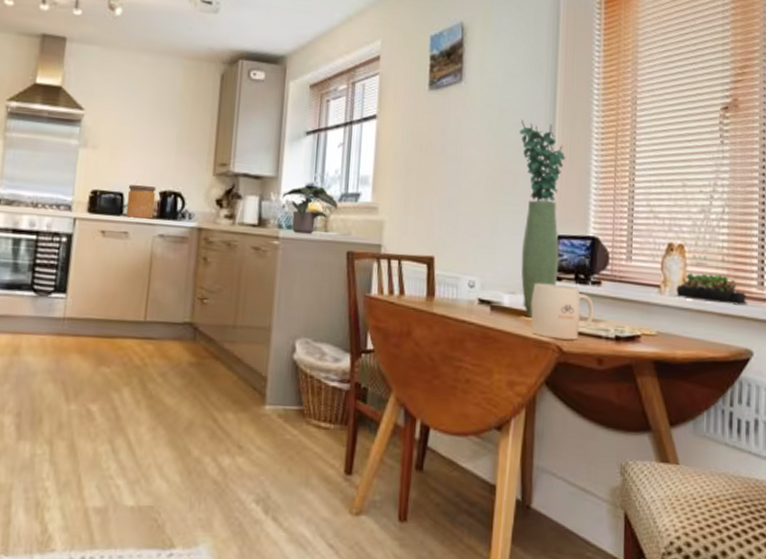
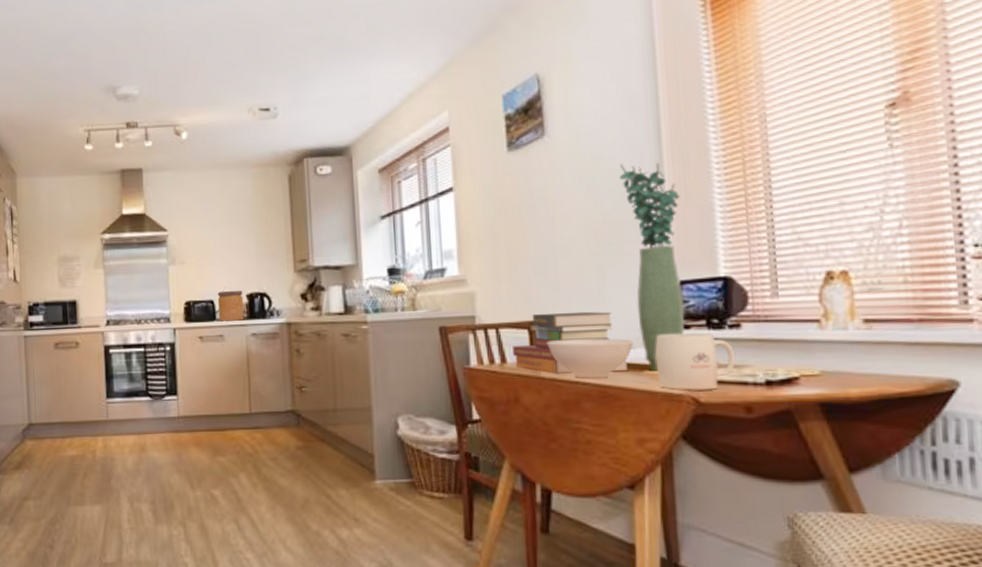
potted plant: present [282,187,338,235] -> none [365,268,424,316]
books: none [411,249,509,316] -> present [512,311,629,374]
bowl: none [442,278,515,321] -> present [547,338,634,380]
succulent plant: present [675,272,748,305] -> none [841,298,947,332]

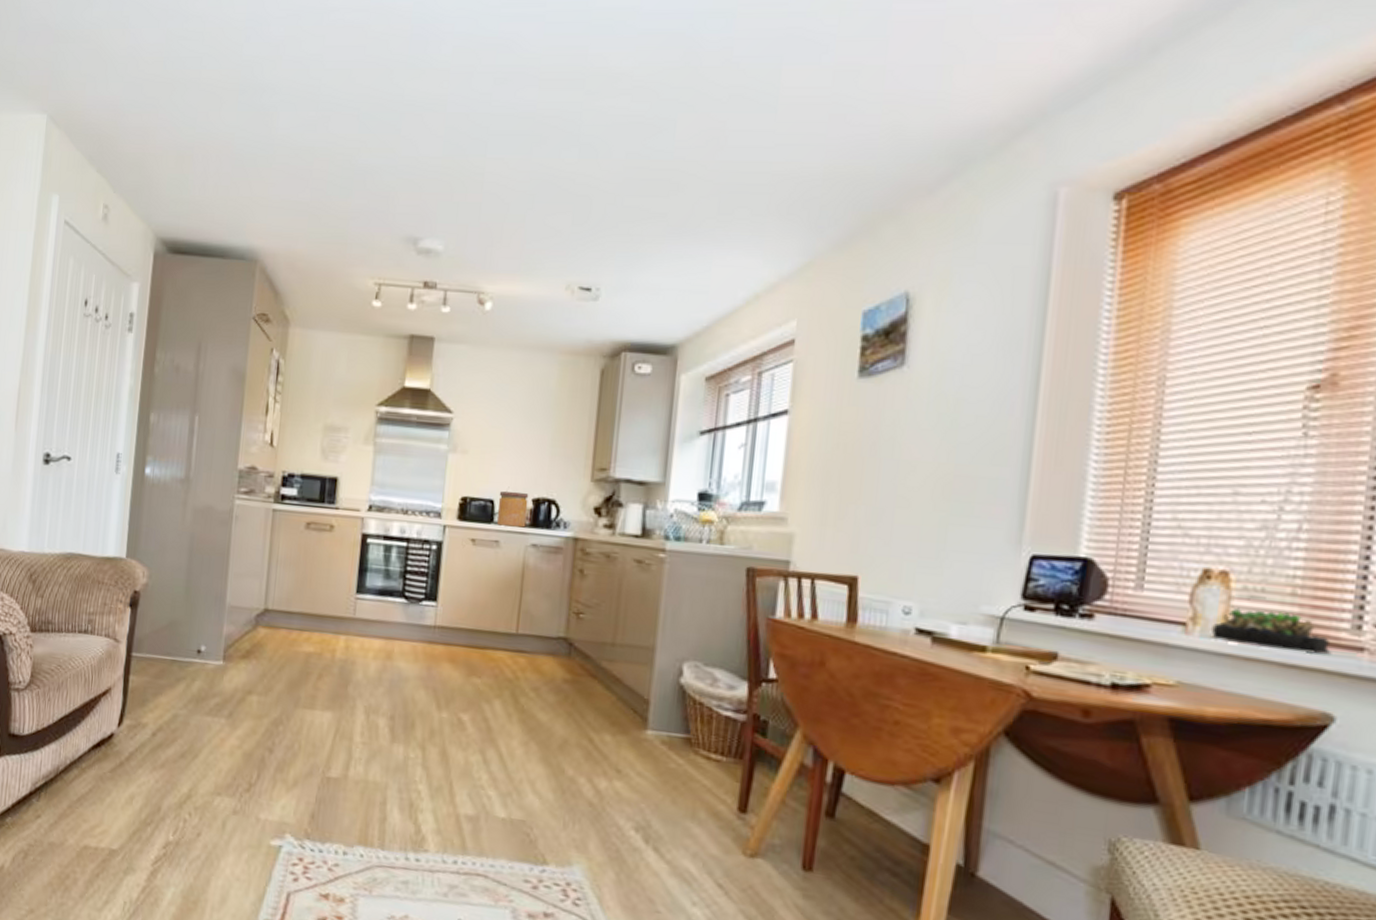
books: present [512,311,629,374] -> none [826,568,957,650]
bowl: present [547,338,634,380] -> none [867,601,967,655]
vase: present [619,162,685,372] -> none [976,411,1049,655]
mug: present [655,332,736,391] -> none [987,612,1082,685]
succulent plant: none [841,298,947,332] -> present [1210,607,1332,654]

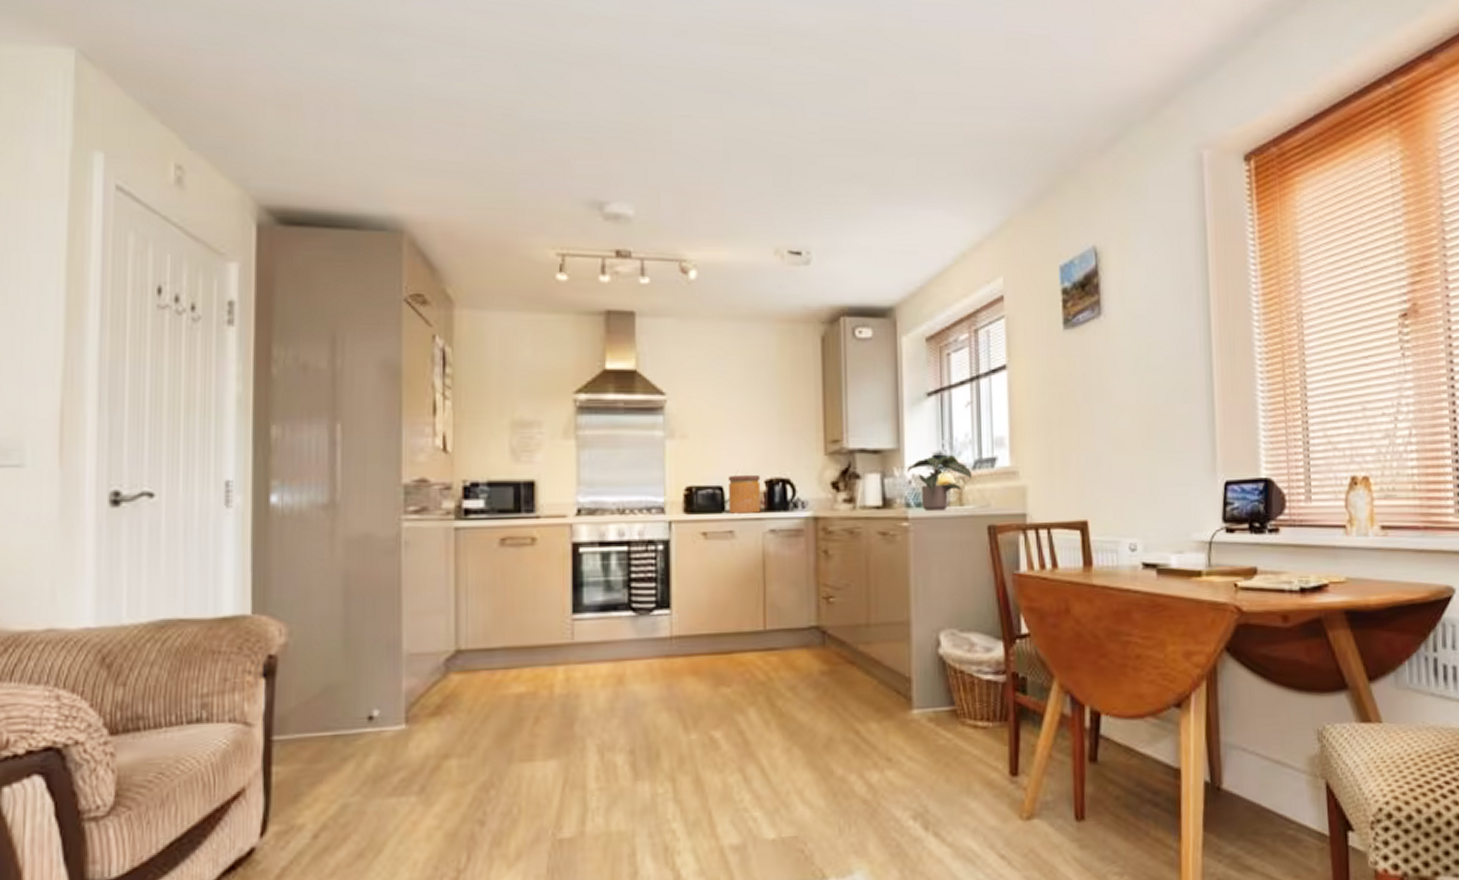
potted plant: none [669,494,737,548] -> present [907,455,973,512]
succulent plant: present [1210,607,1332,654] -> none [1363,506,1446,539]

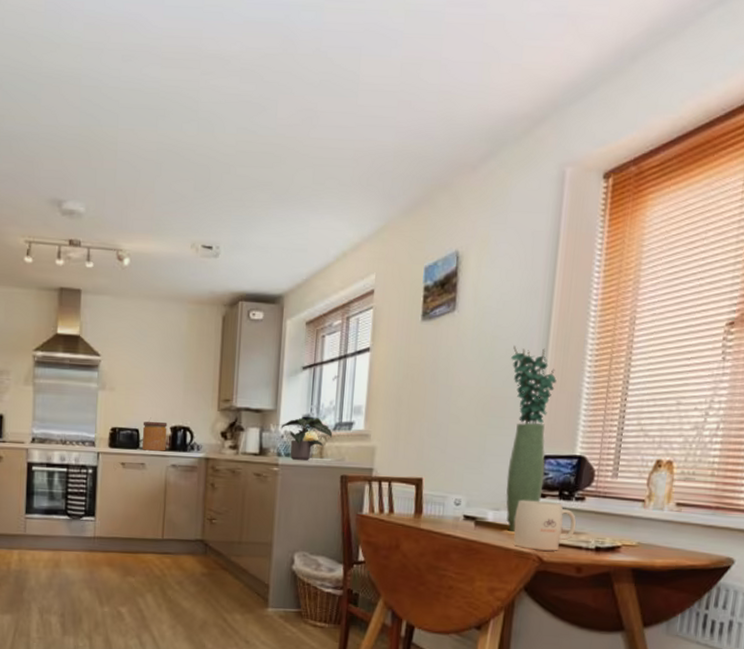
vase: none [1172,353,1230,579] -> present [506,345,557,532]
mug: none [1202,536,1275,599] -> present [513,500,577,551]

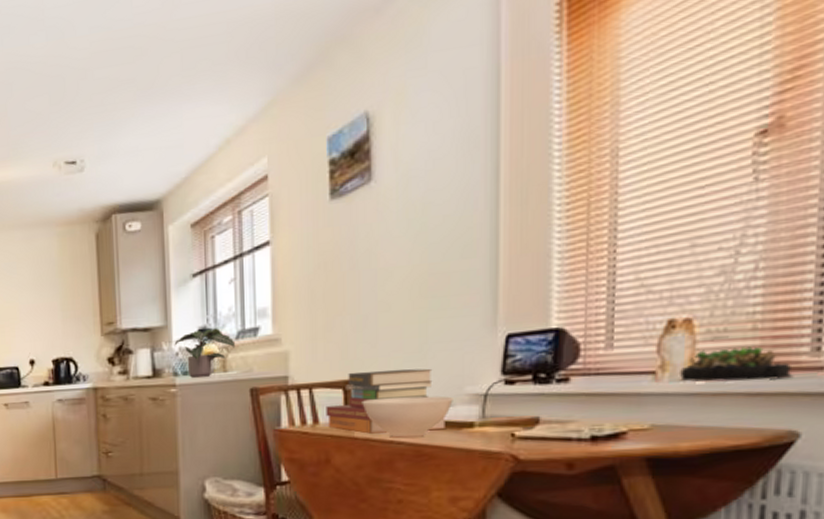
jar: present [142,421,168,451] -> none [22,355,50,388]
books: none [400,471,492,530] -> present [326,368,447,434]
bowl: none [429,497,499,535] -> present [362,396,453,439]
vase: present [506,345,557,532] -> none [450,206,515,430]
mug: present [513,500,577,551] -> none [476,388,561,448]
succulent plant: none [660,487,735,516] -> present [678,346,794,383]

